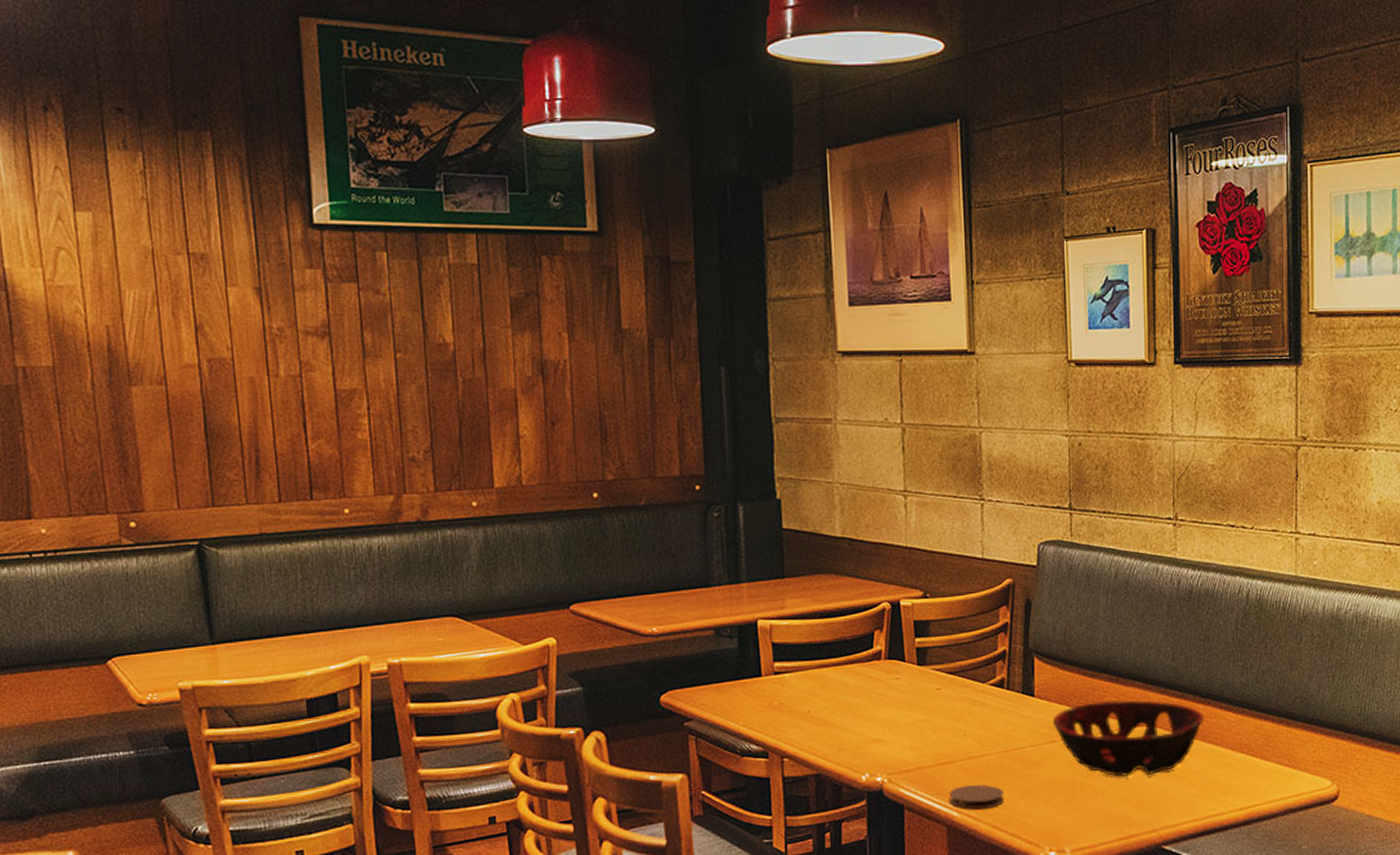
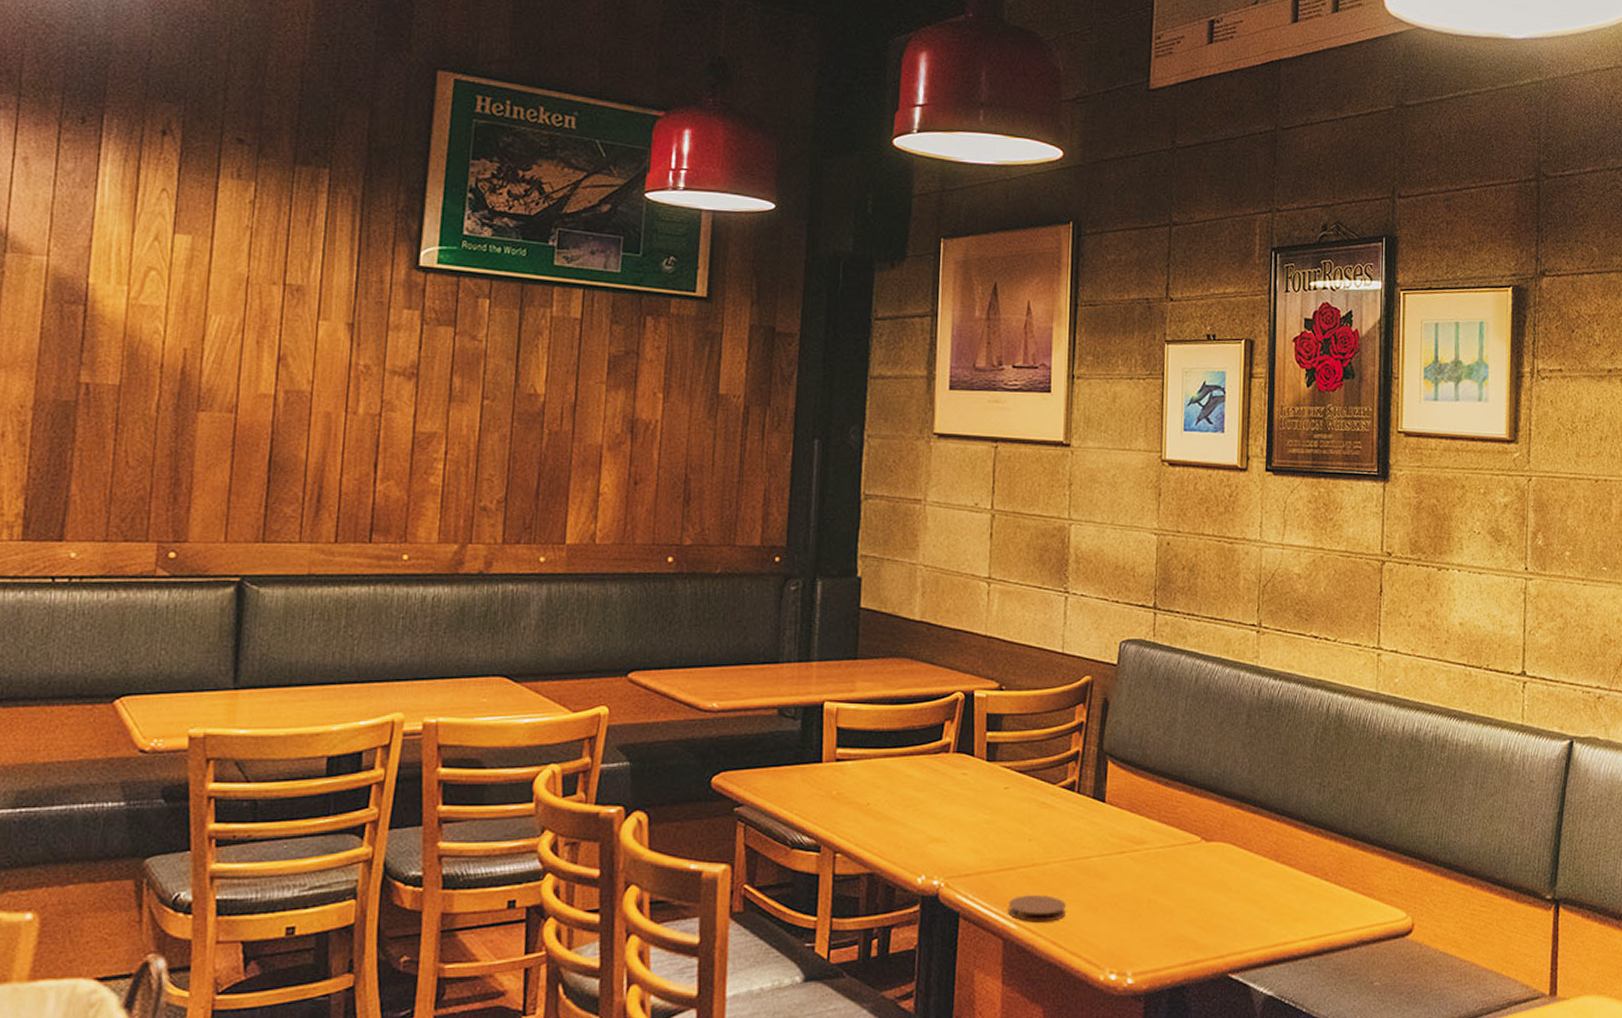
decorative bowl: present [1052,700,1204,777] -> none [1122,811,1279,896]

